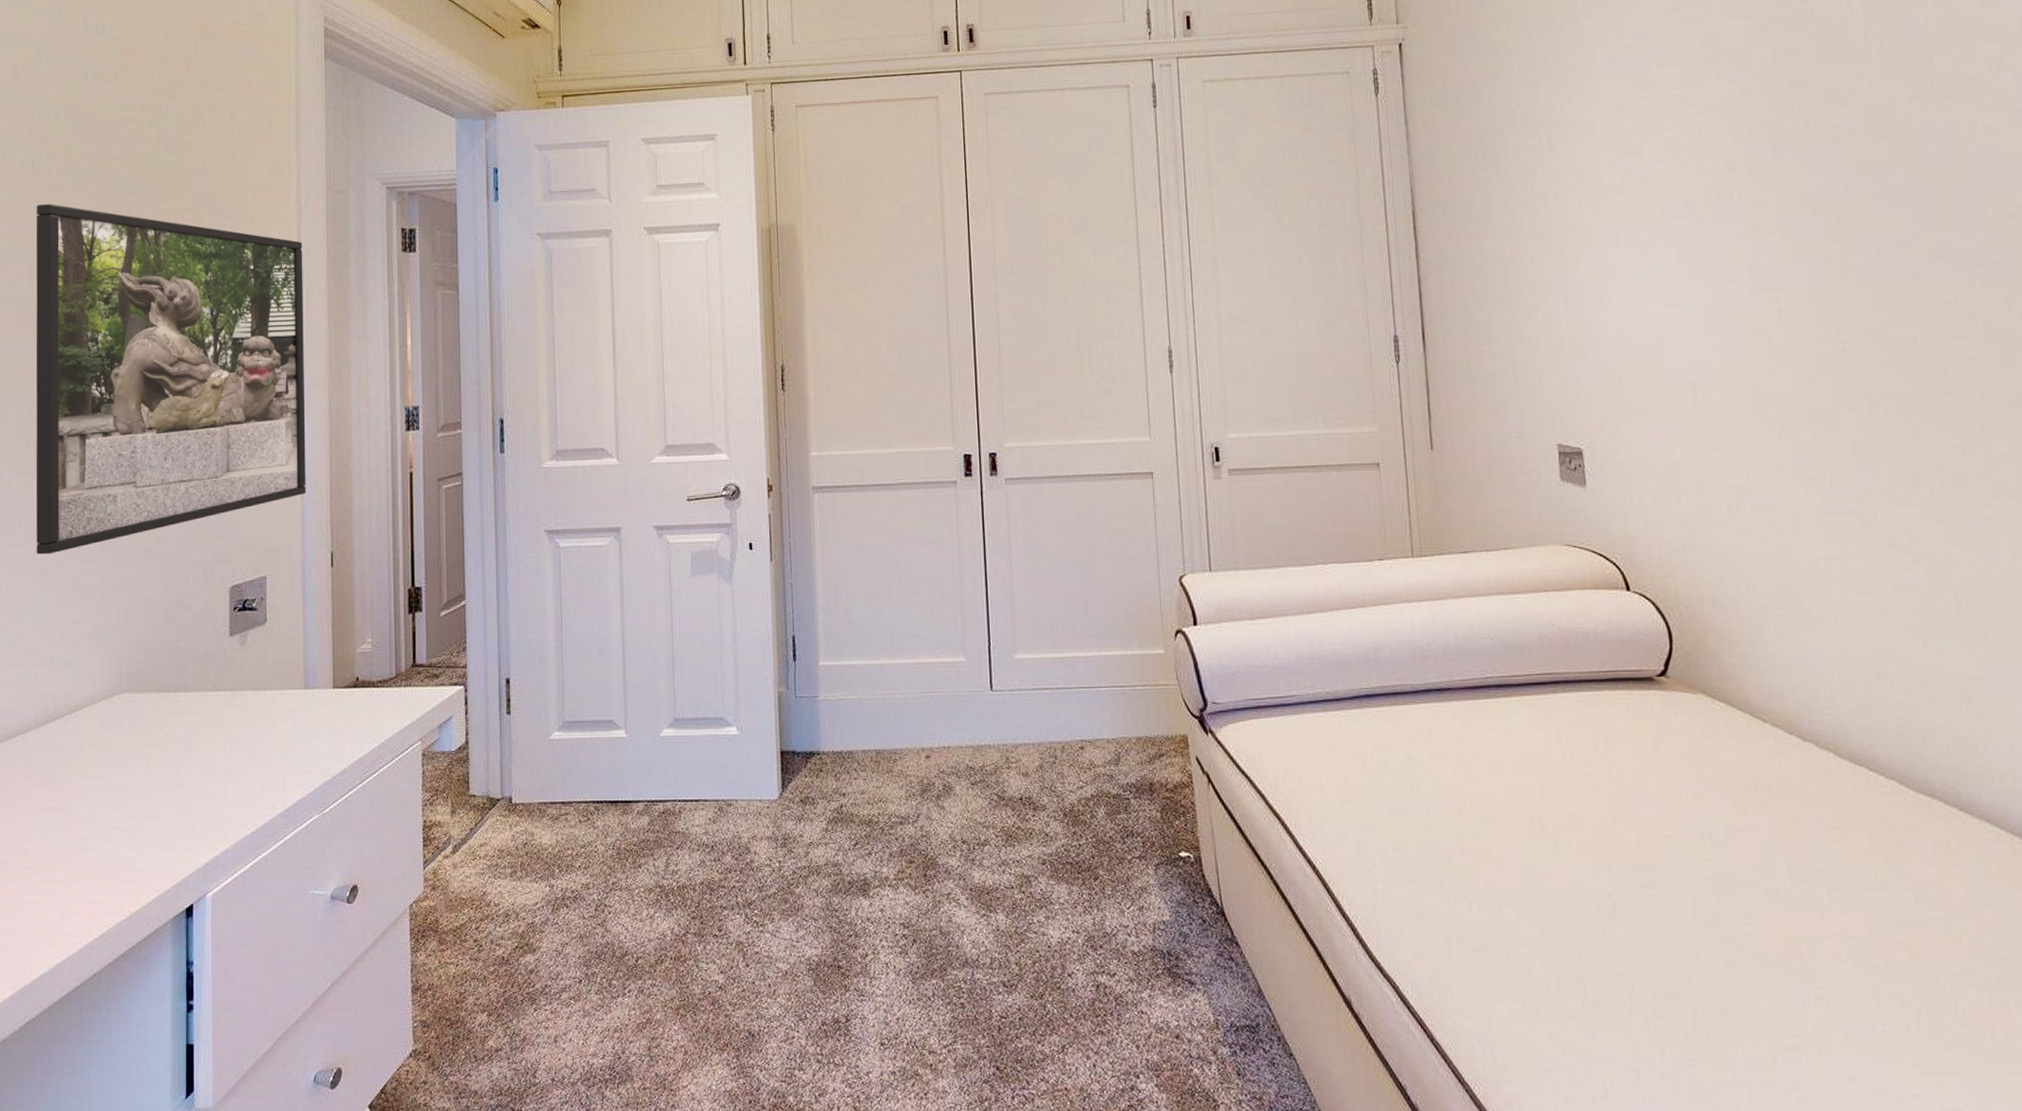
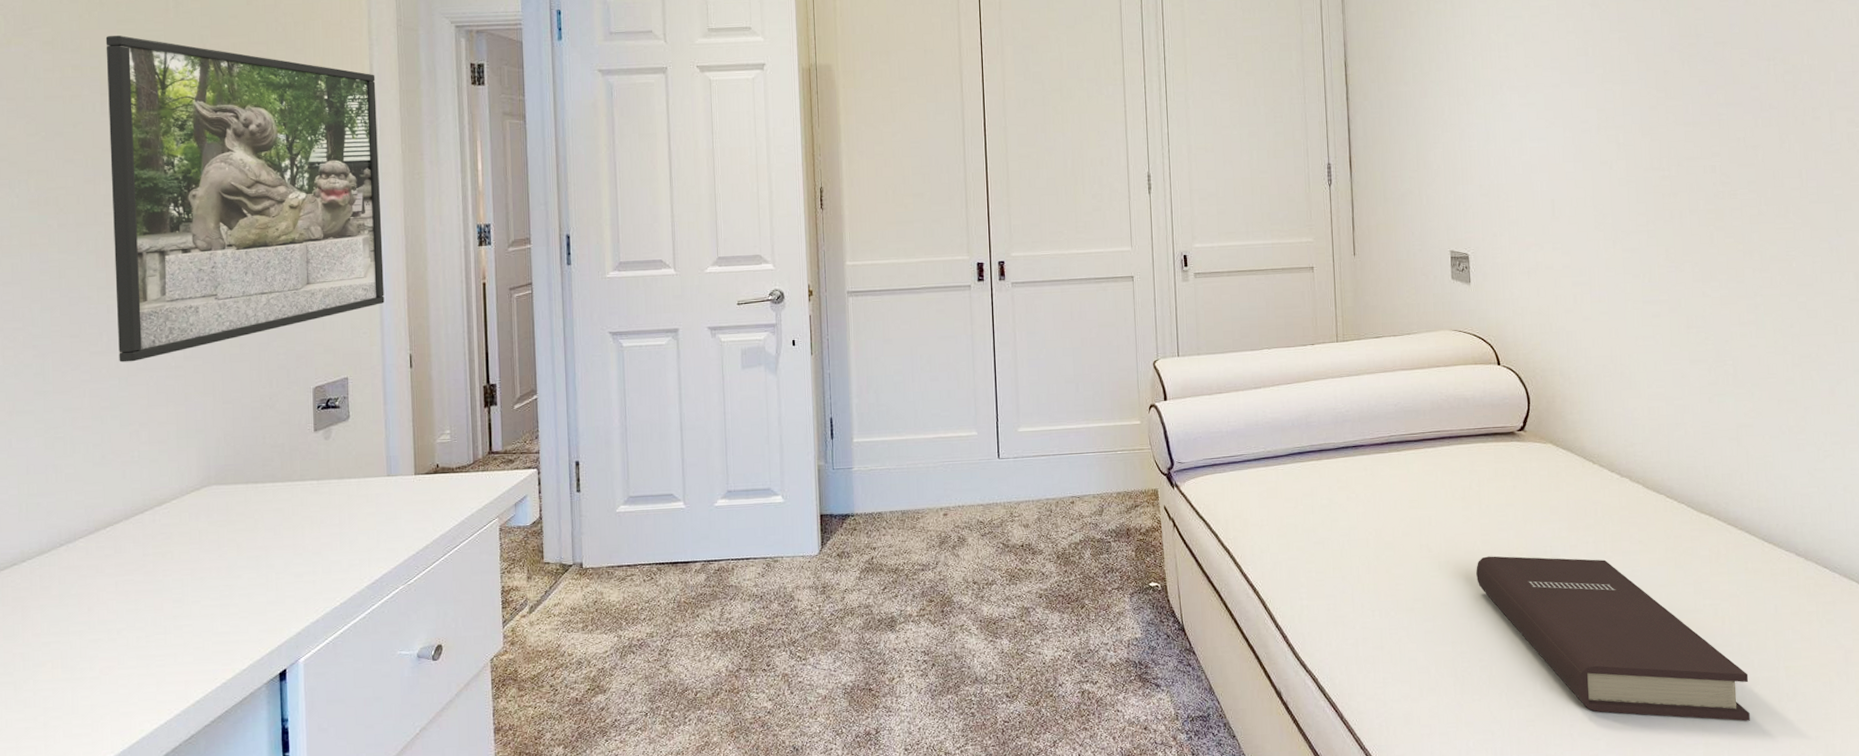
book: none [1607,838,2007,1081] -> present [1476,556,1750,721]

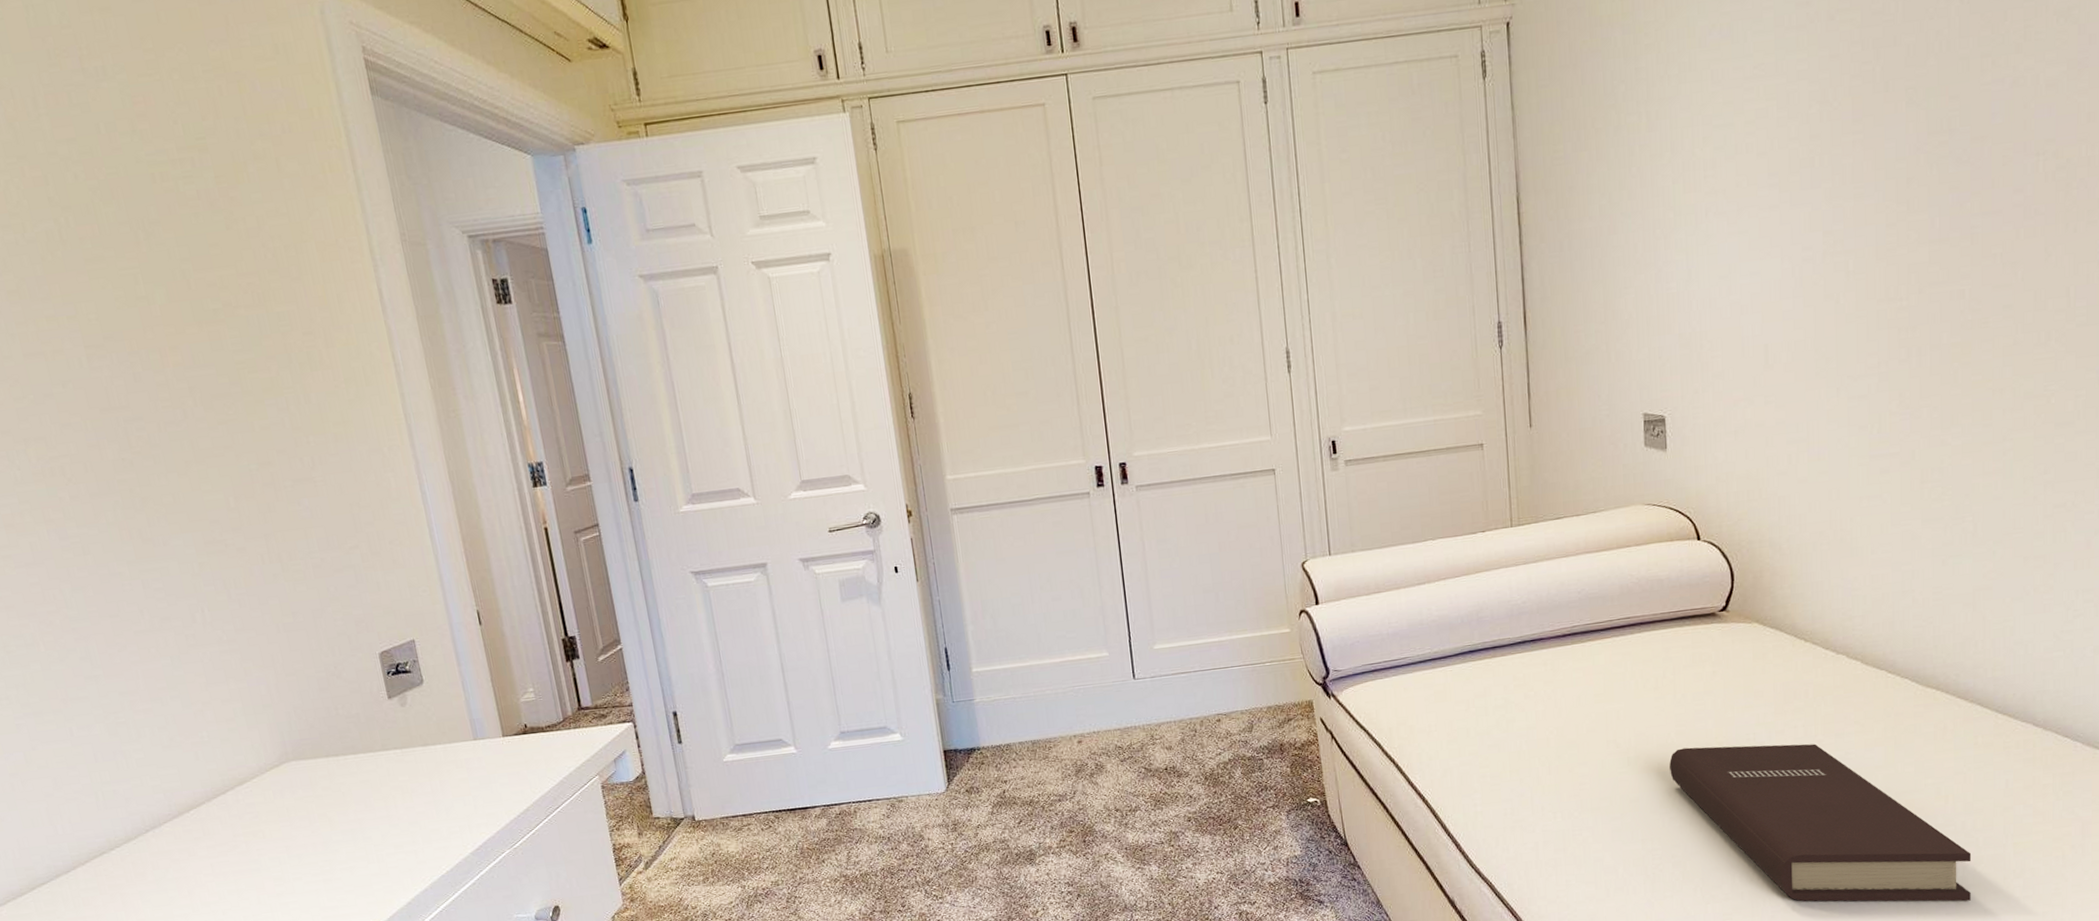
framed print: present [105,35,385,363] -> none [76,277,440,640]

